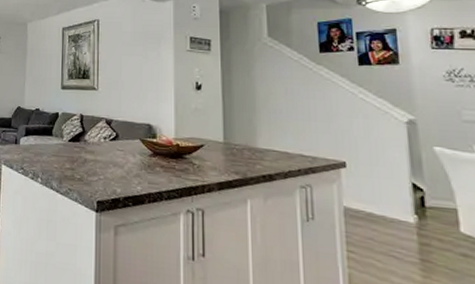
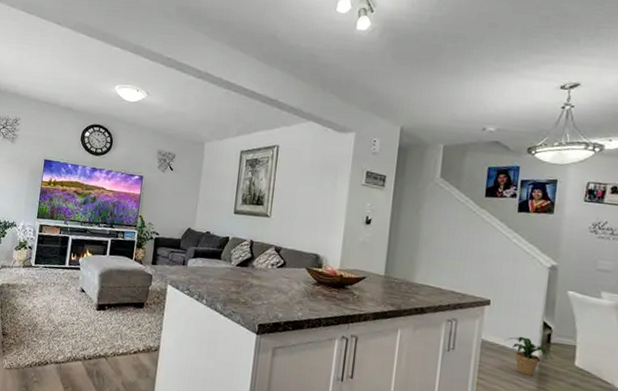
potted plant: none [371,201,432,247] -> present [505,336,553,376]

